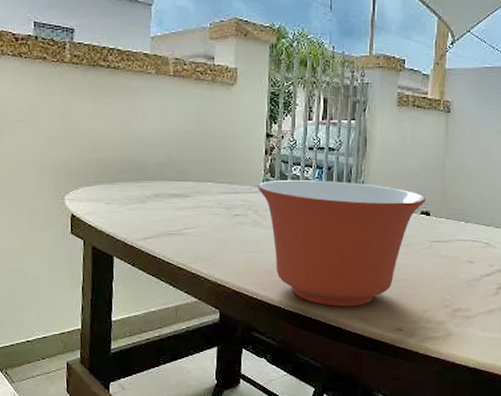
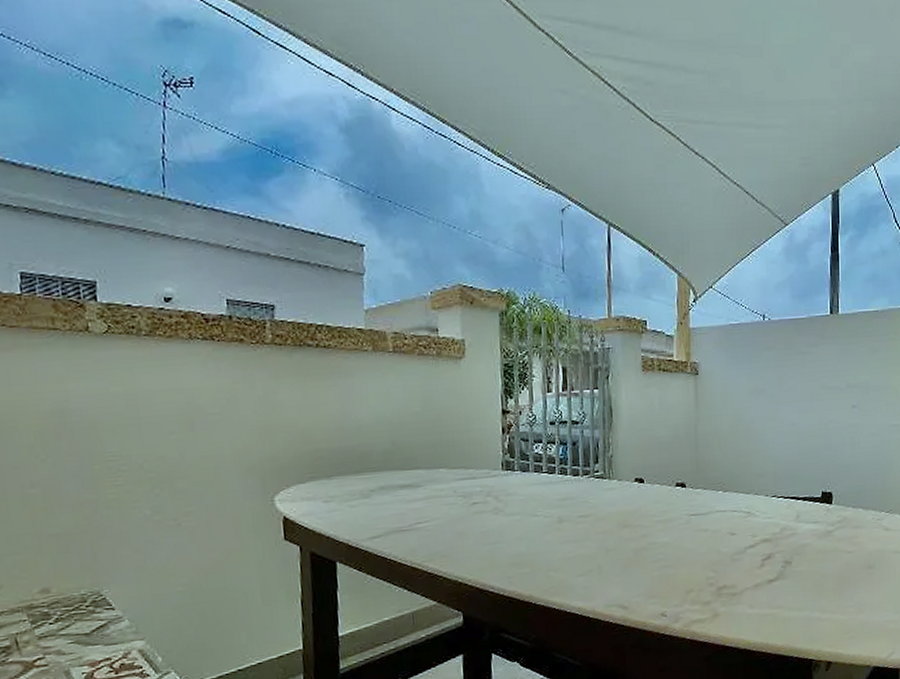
mixing bowl: present [257,180,427,307] -> none [496,457,681,596]

